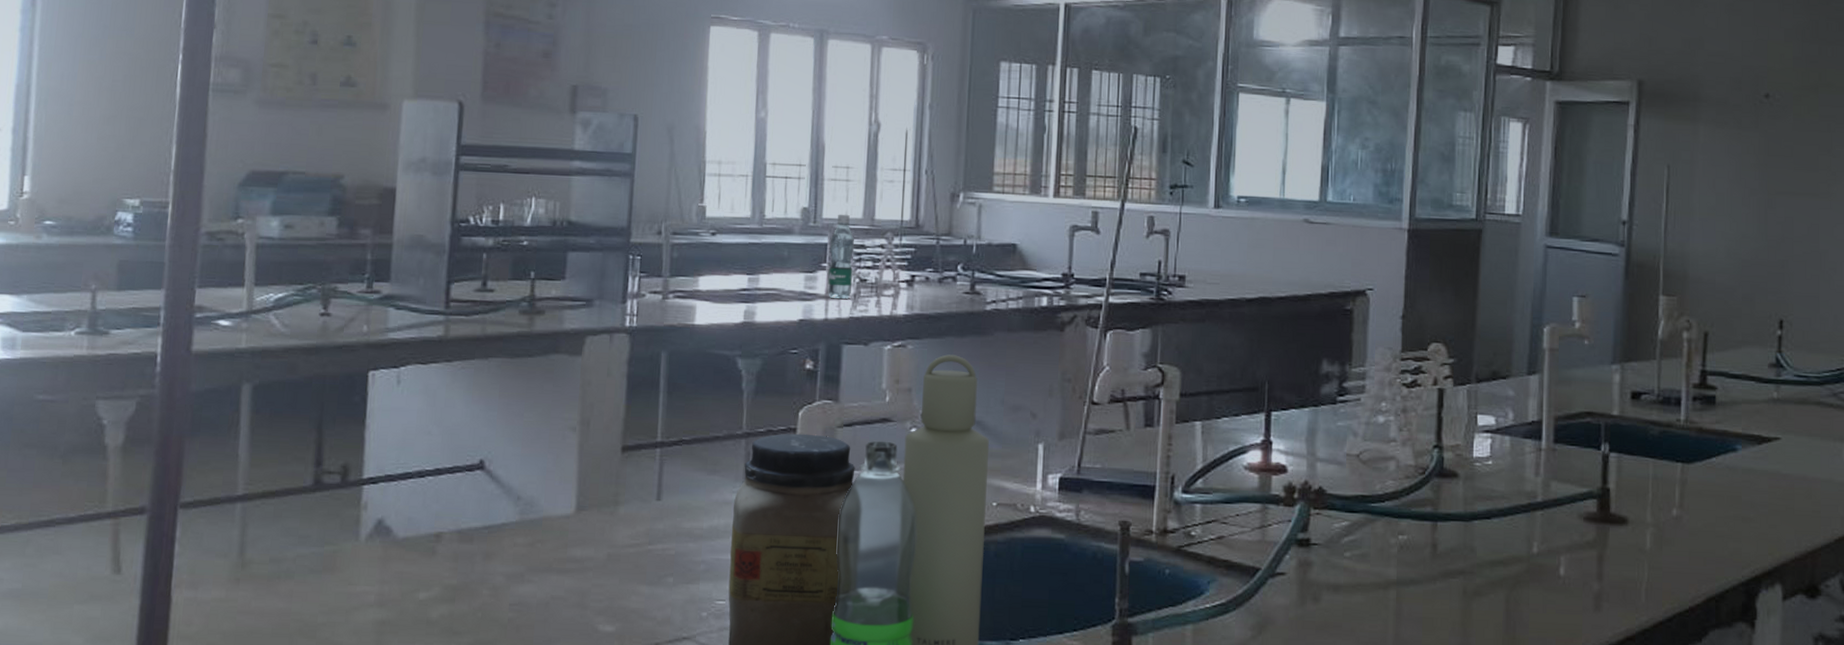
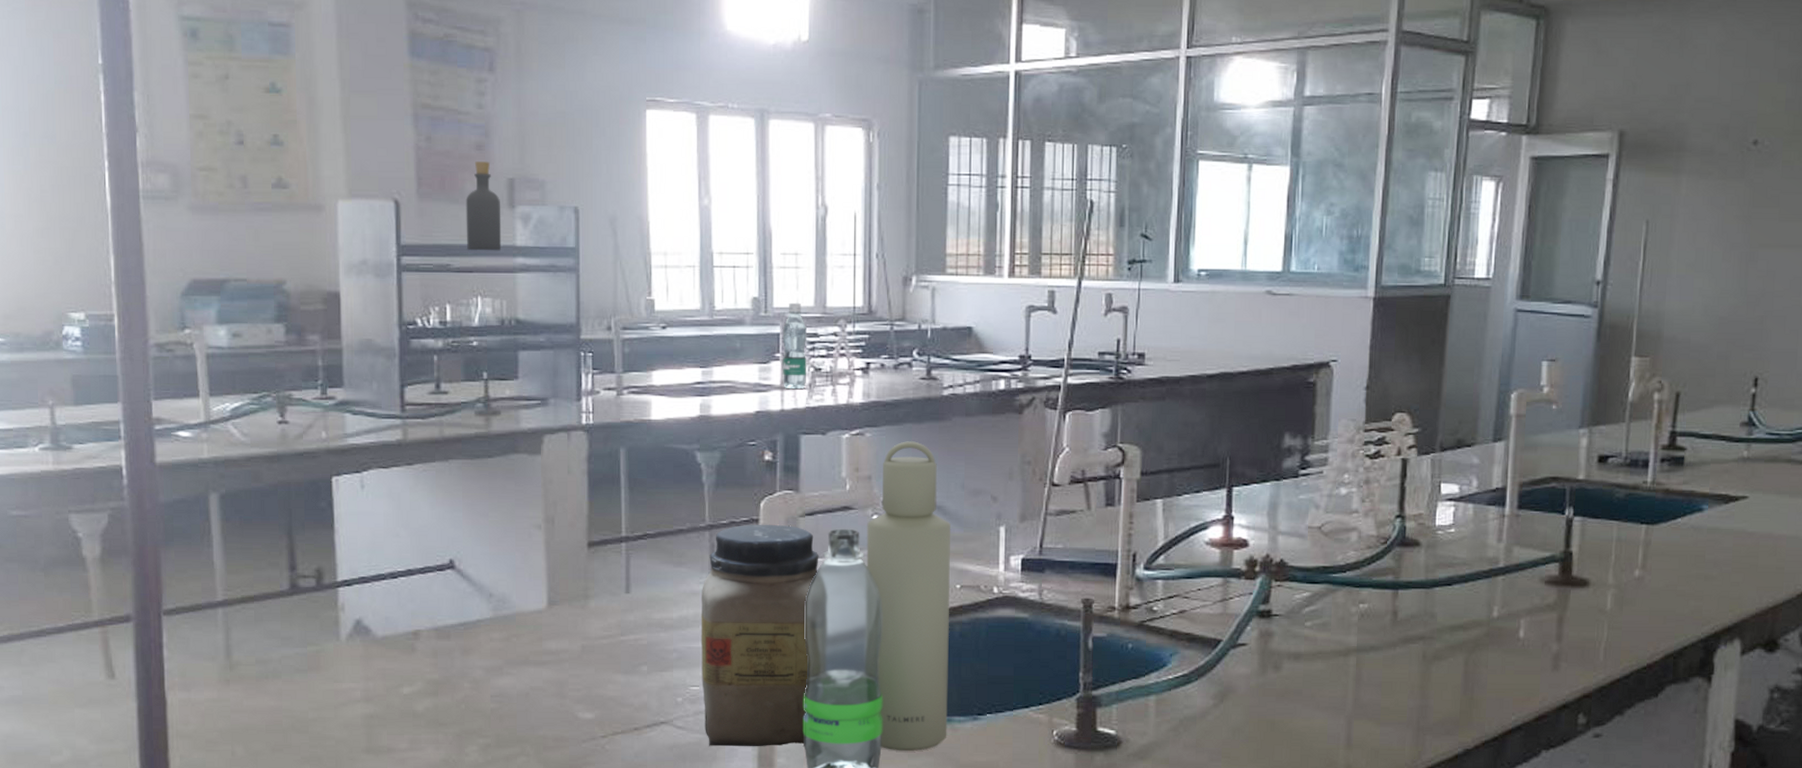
bottle: none [526,68,562,154] -> present [466,161,502,251]

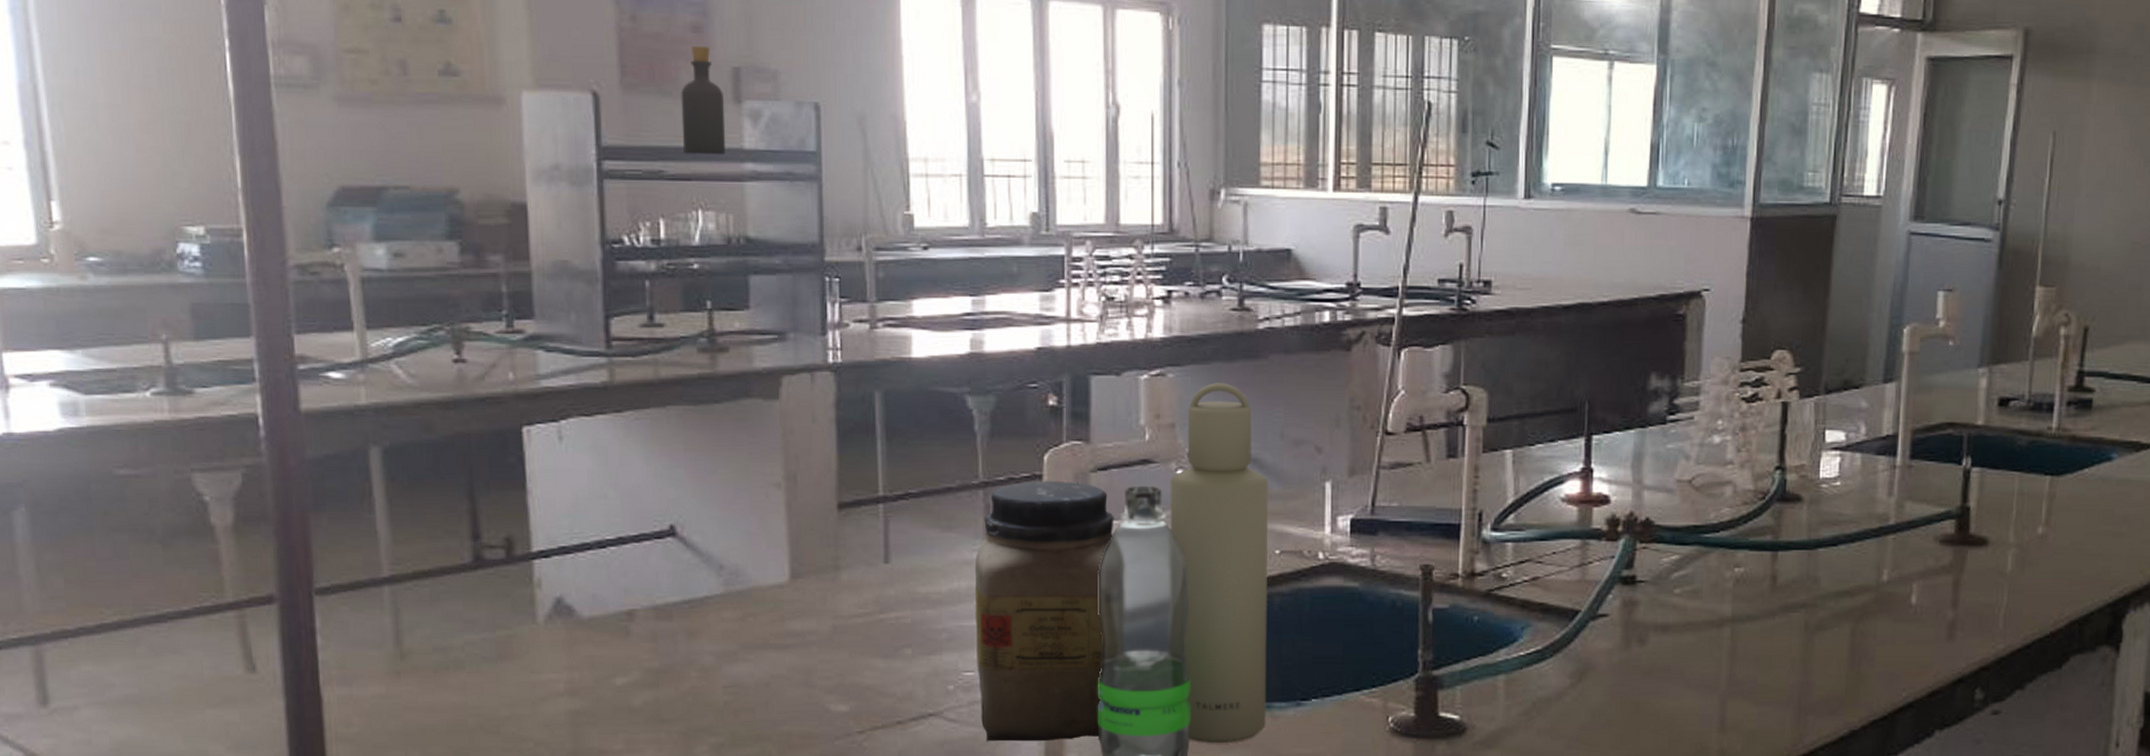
bottle: present [782,302,807,389] -> none [1067,219,1098,321]

